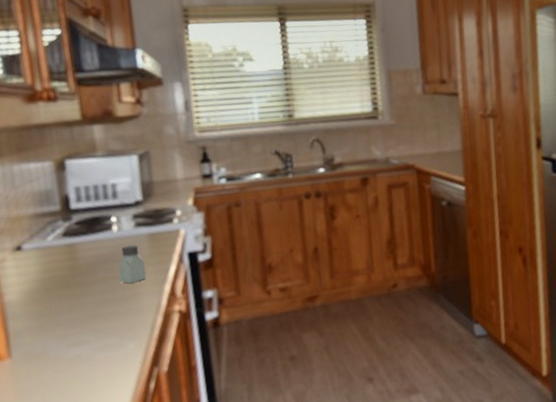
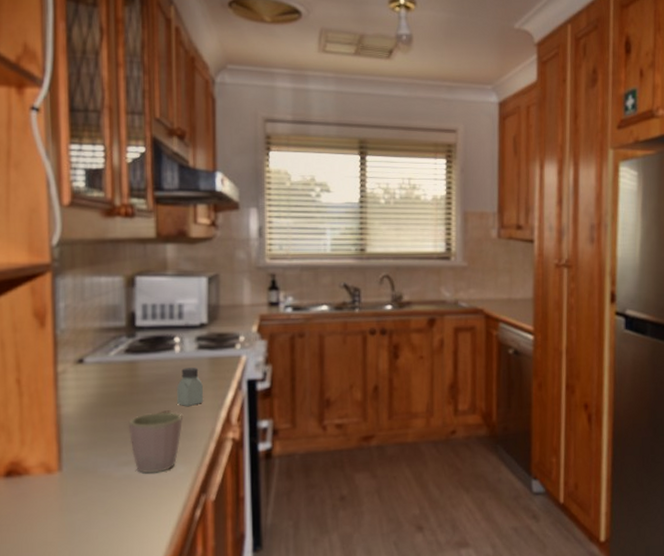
mug: none [73,290,128,352] -> present [128,411,182,474]

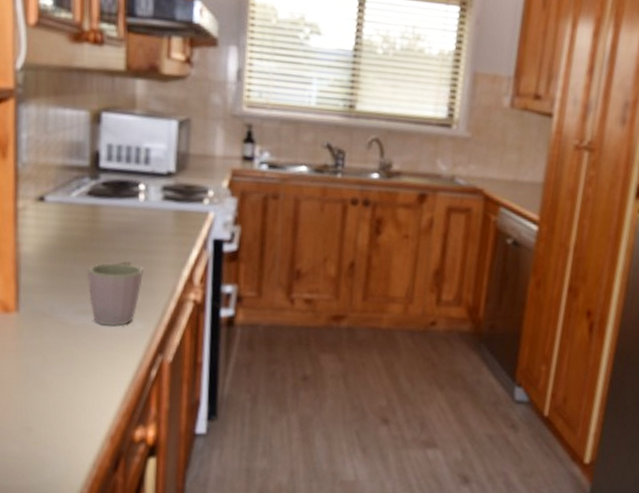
saltshaker: present [177,367,203,406] -> none [139,218,166,260]

